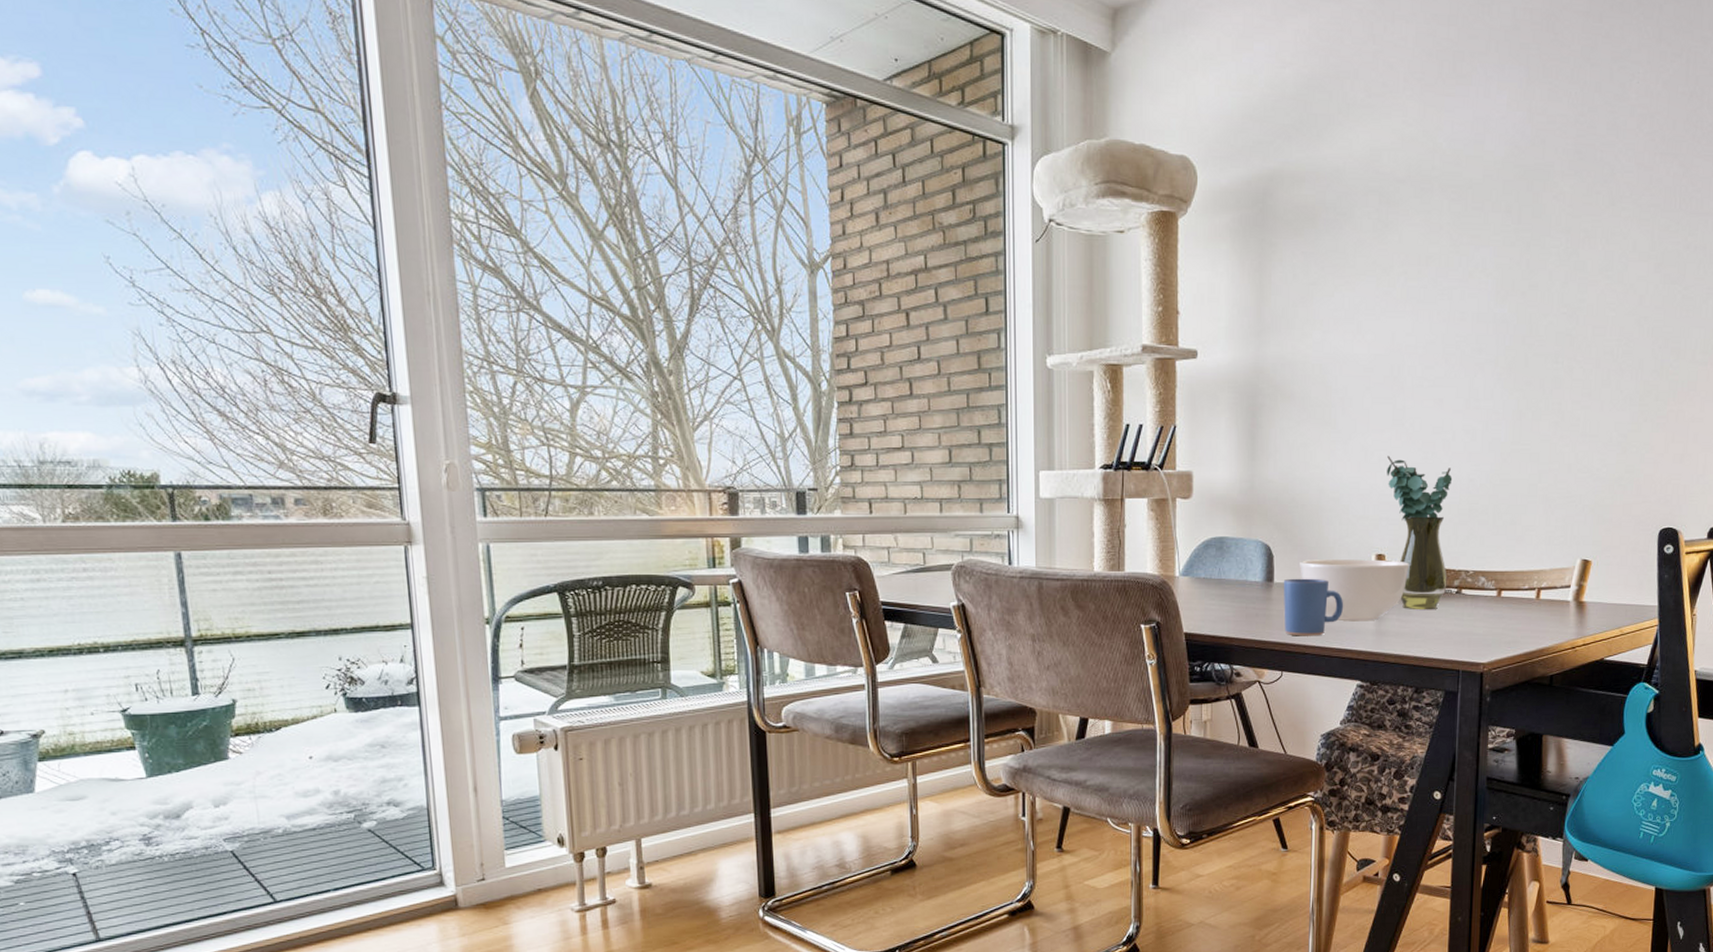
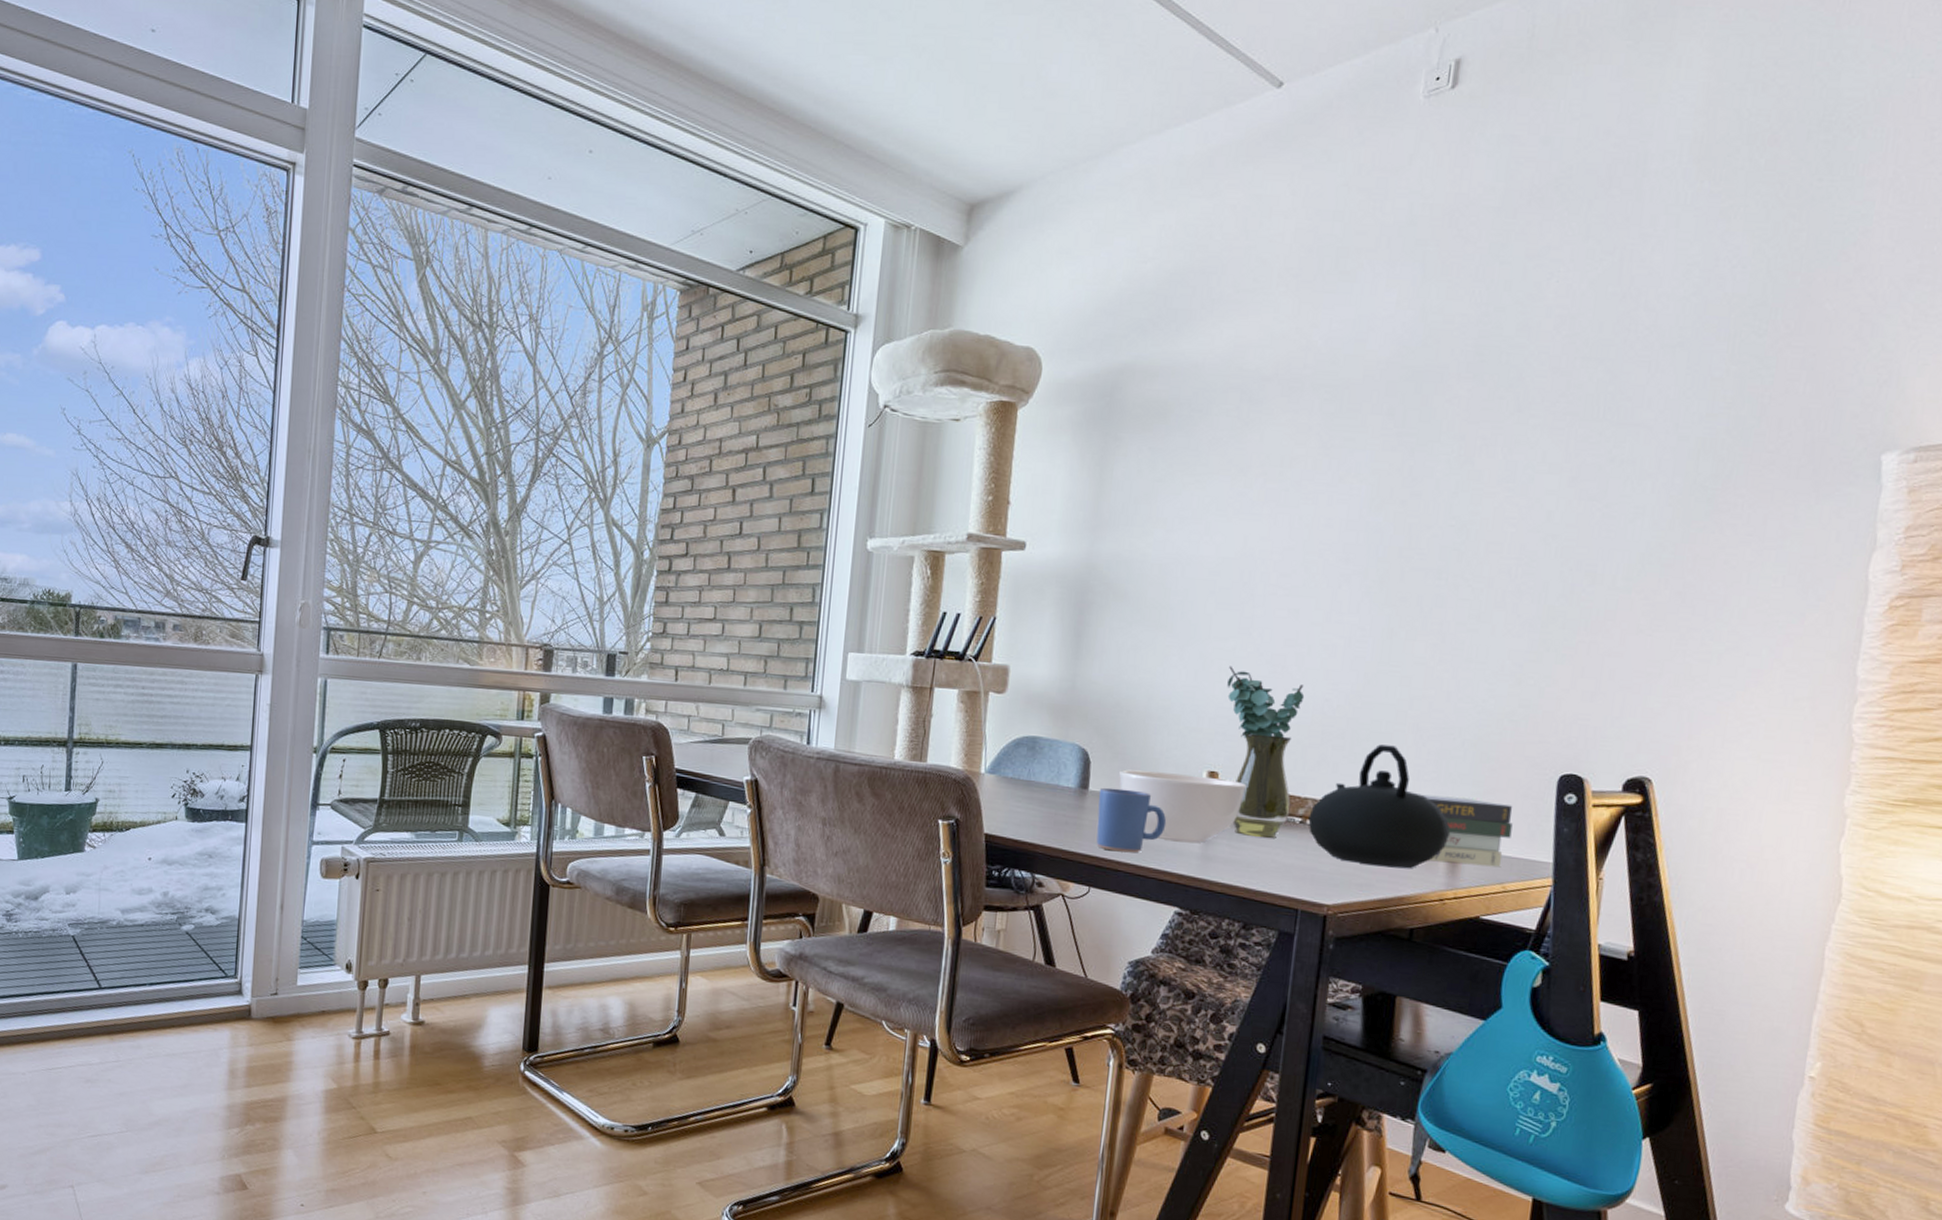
teapot: none [1463,516,1578,624] -> present [1308,744,1451,869]
books: none [1554,557,1625,615] -> present [1423,794,1513,867]

